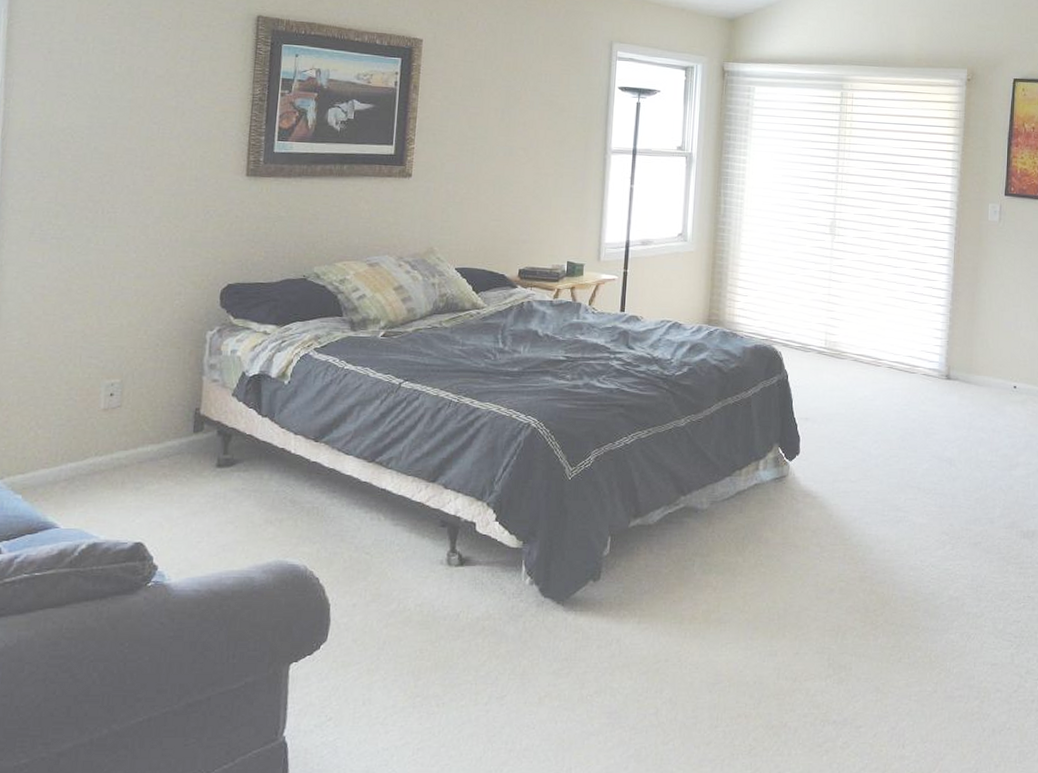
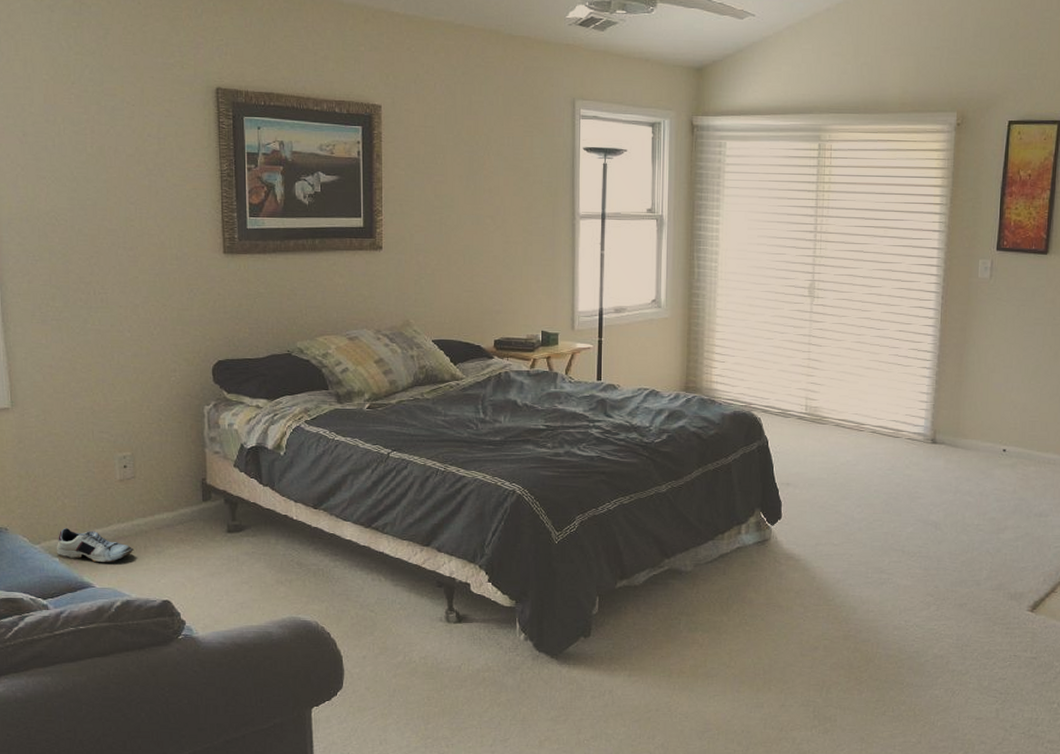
shoe: none [20,462,110,501] -> present [56,528,135,563]

